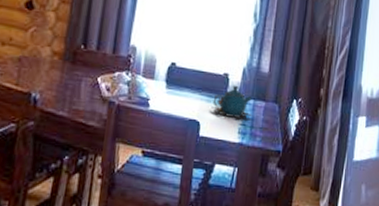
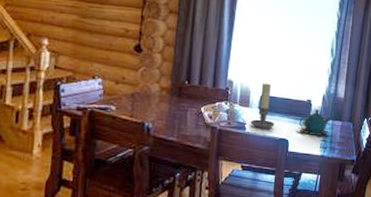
candle holder: none [154,51,184,109] -> present [250,83,275,131]

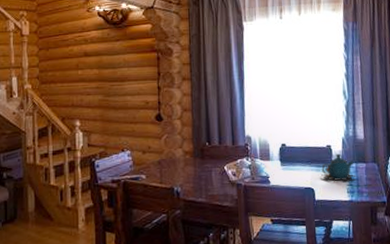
candle holder: present [250,83,275,131] -> none [273,134,298,181]

